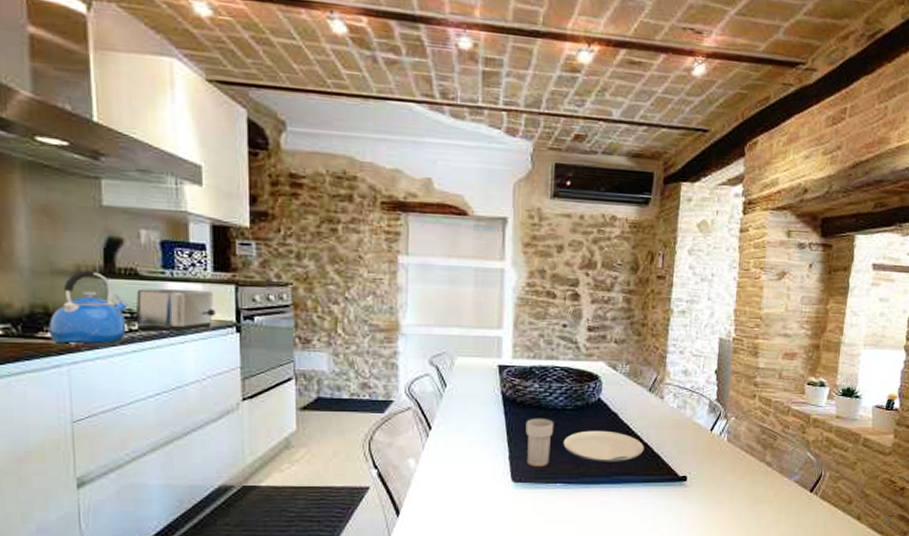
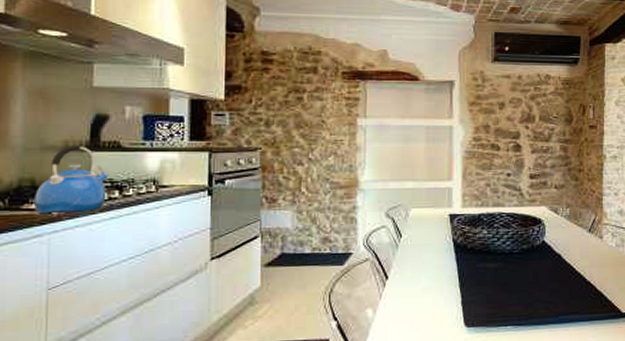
toaster: present [135,288,217,333] -> none [115,157,191,199]
cup: present [525,418,554,468] -> none [476,262,503,312]
plate: present [563,430,644,462] -> none [512,271,588,303]

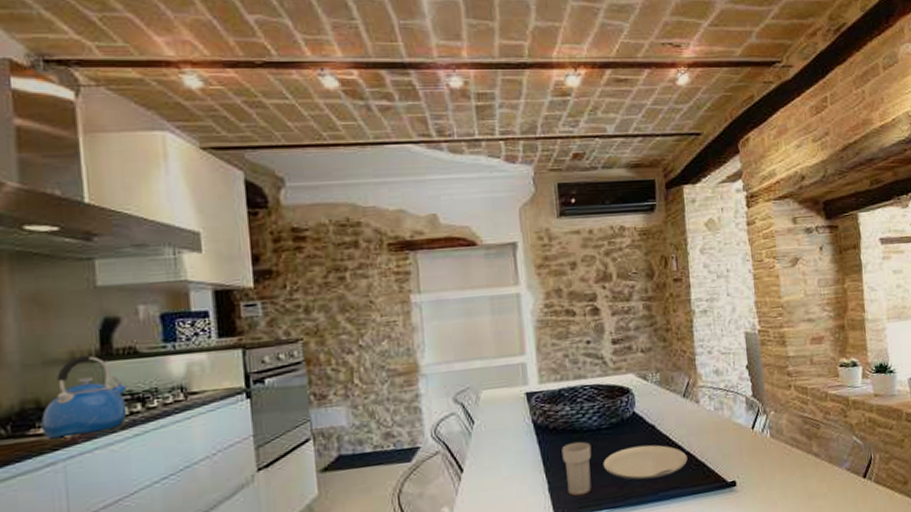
cup: none [476,262,503,312] -> present [561,442,592,497]
plate: none [512,271,588,303] -> present [603,444,688,480]

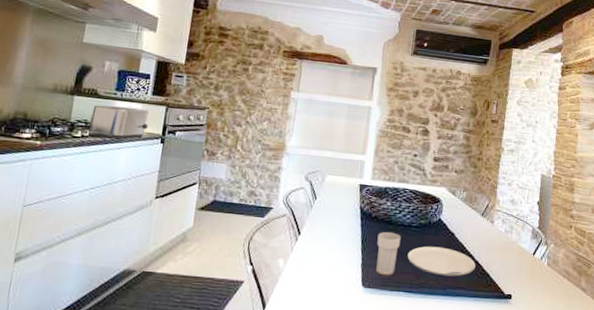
kettle: present [40,355,128,439] -> none [22,88,85,145]
toaster: none [136,359,224,411] -> present [87,105,149,141]

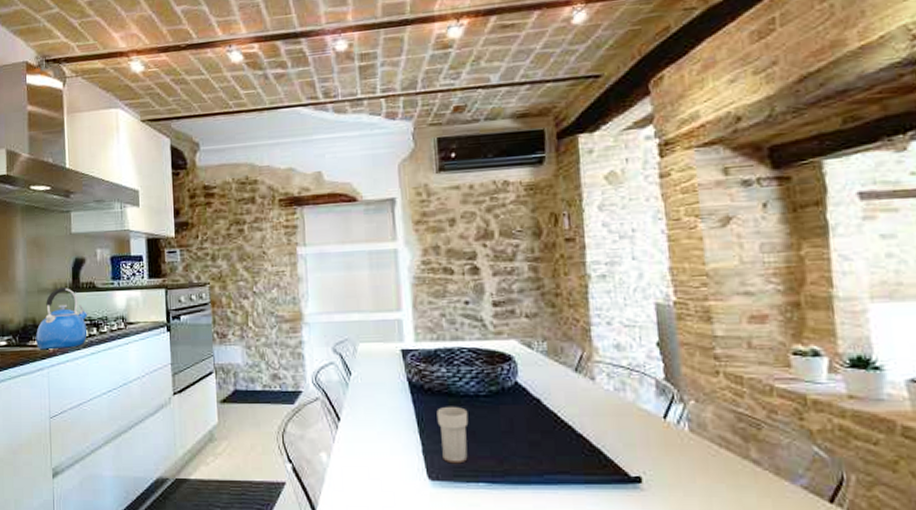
kettle: none [22,88,85,145] -> present [35,287,88,350]
toaster: present [87,105,149,141] -> none [93,295,152,335]
plate: present [407,246,476,277] -> none [480,419,580,458]

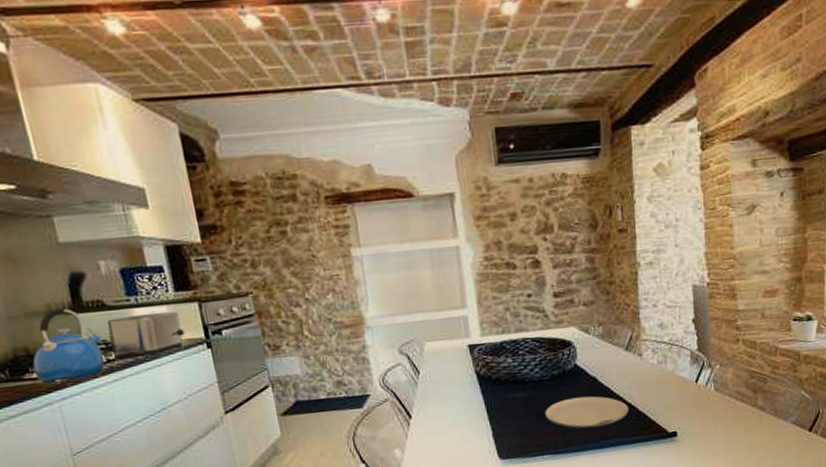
toaster: none [93,295,152,335] -> present [106,311,186,359]
cup: present [436,406,469,464] -> none [504,392,534,443]
plate: none [480,419,580,458] -> present [545,396,629,429]

